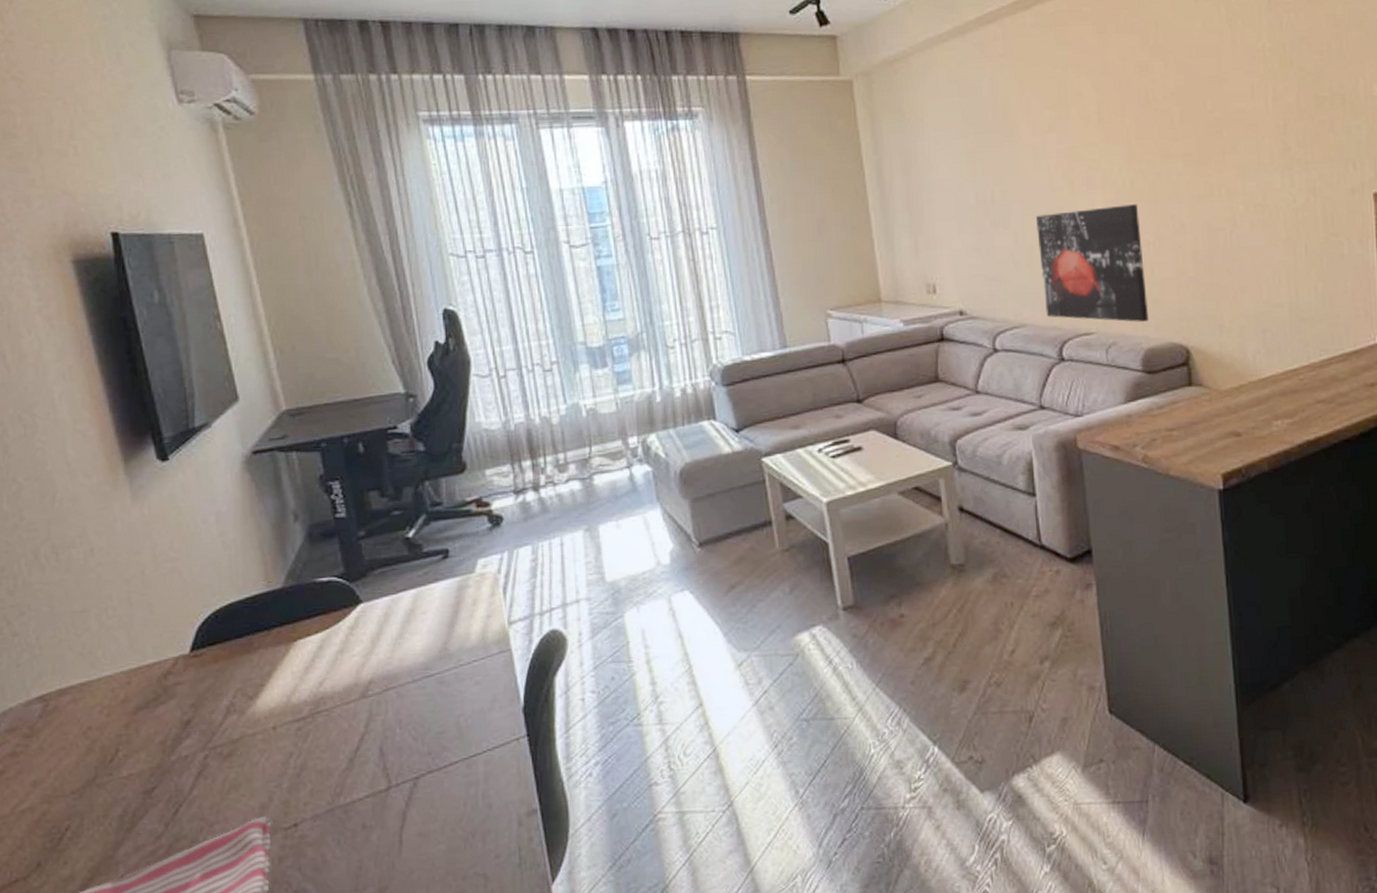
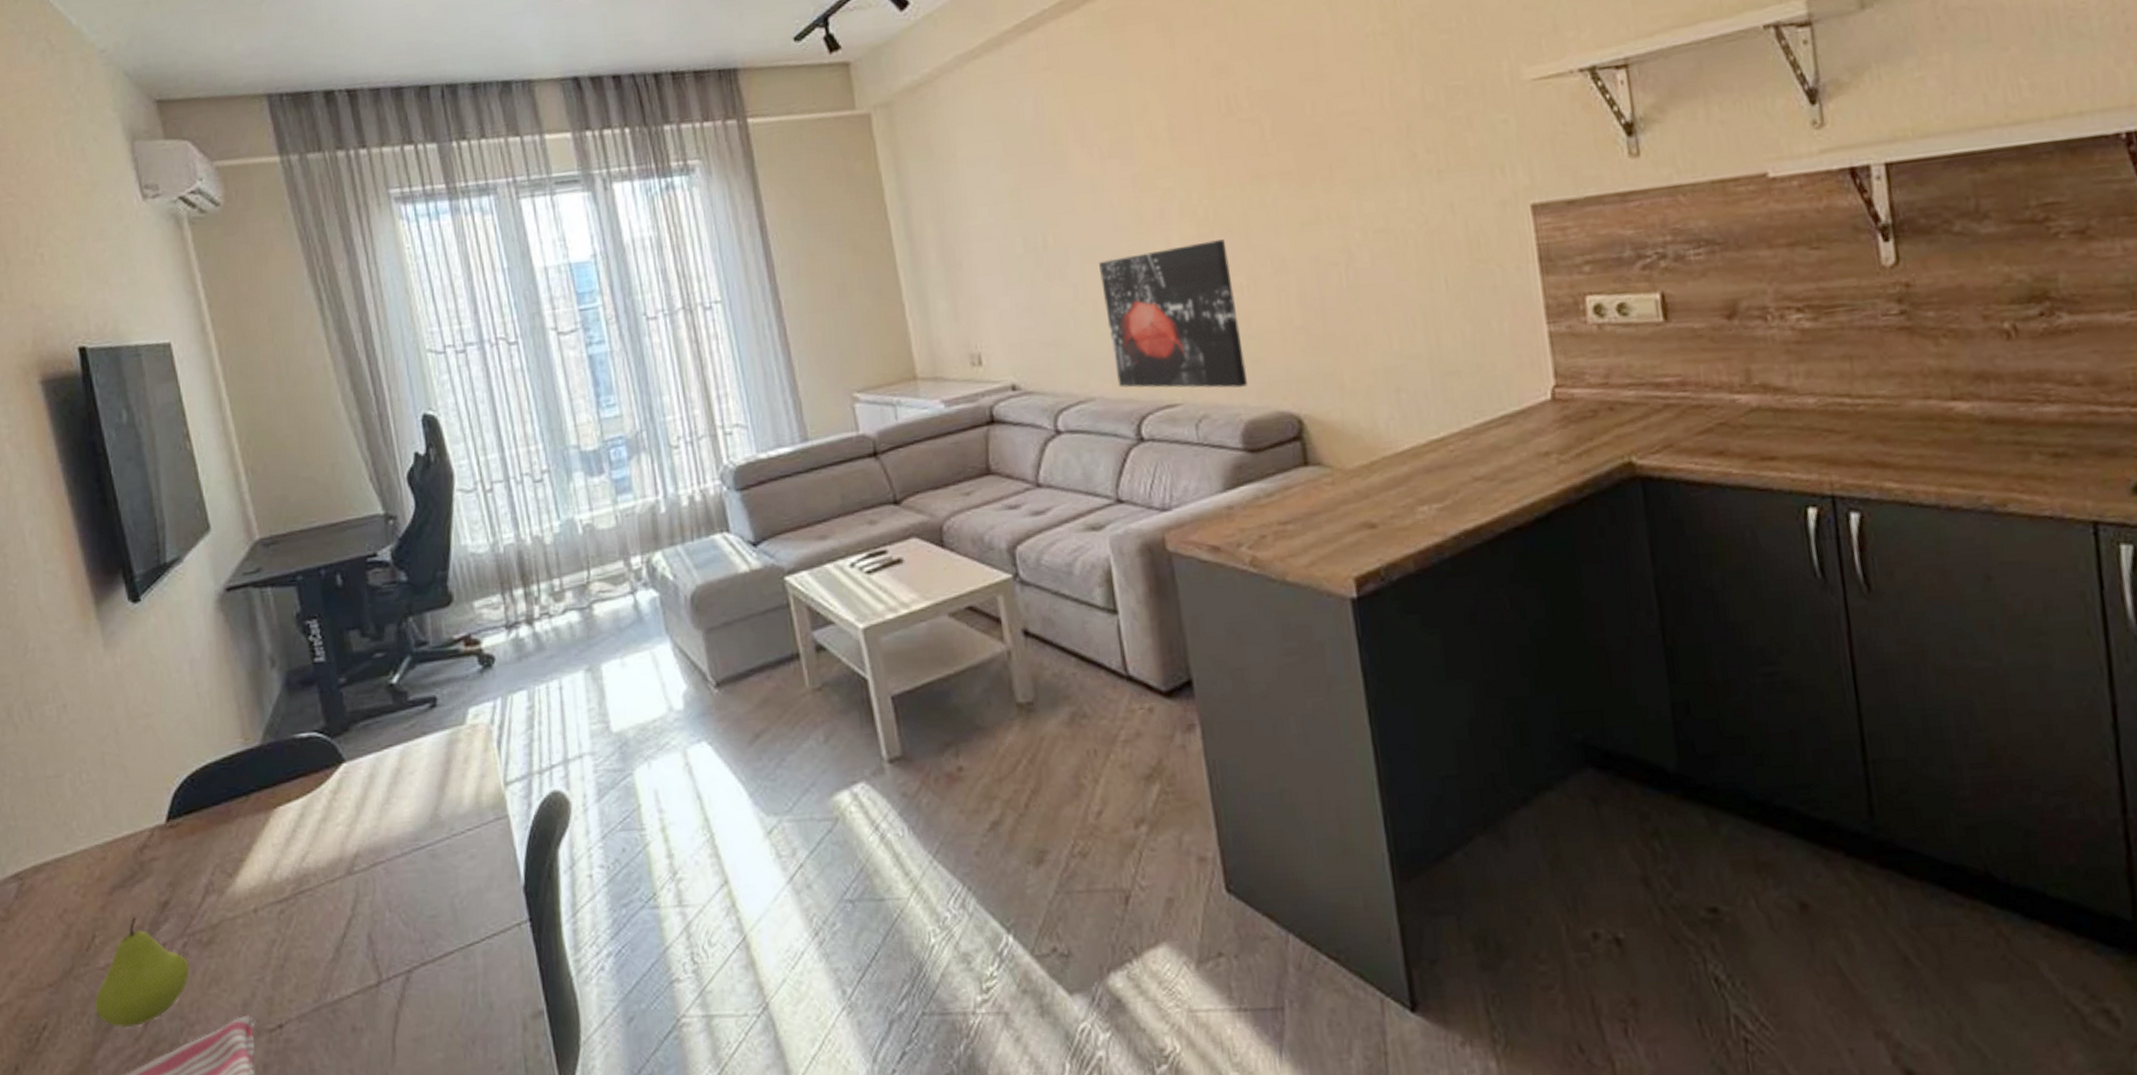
fruit: none [117,734,210,829] -> present [94,917,189,1029]

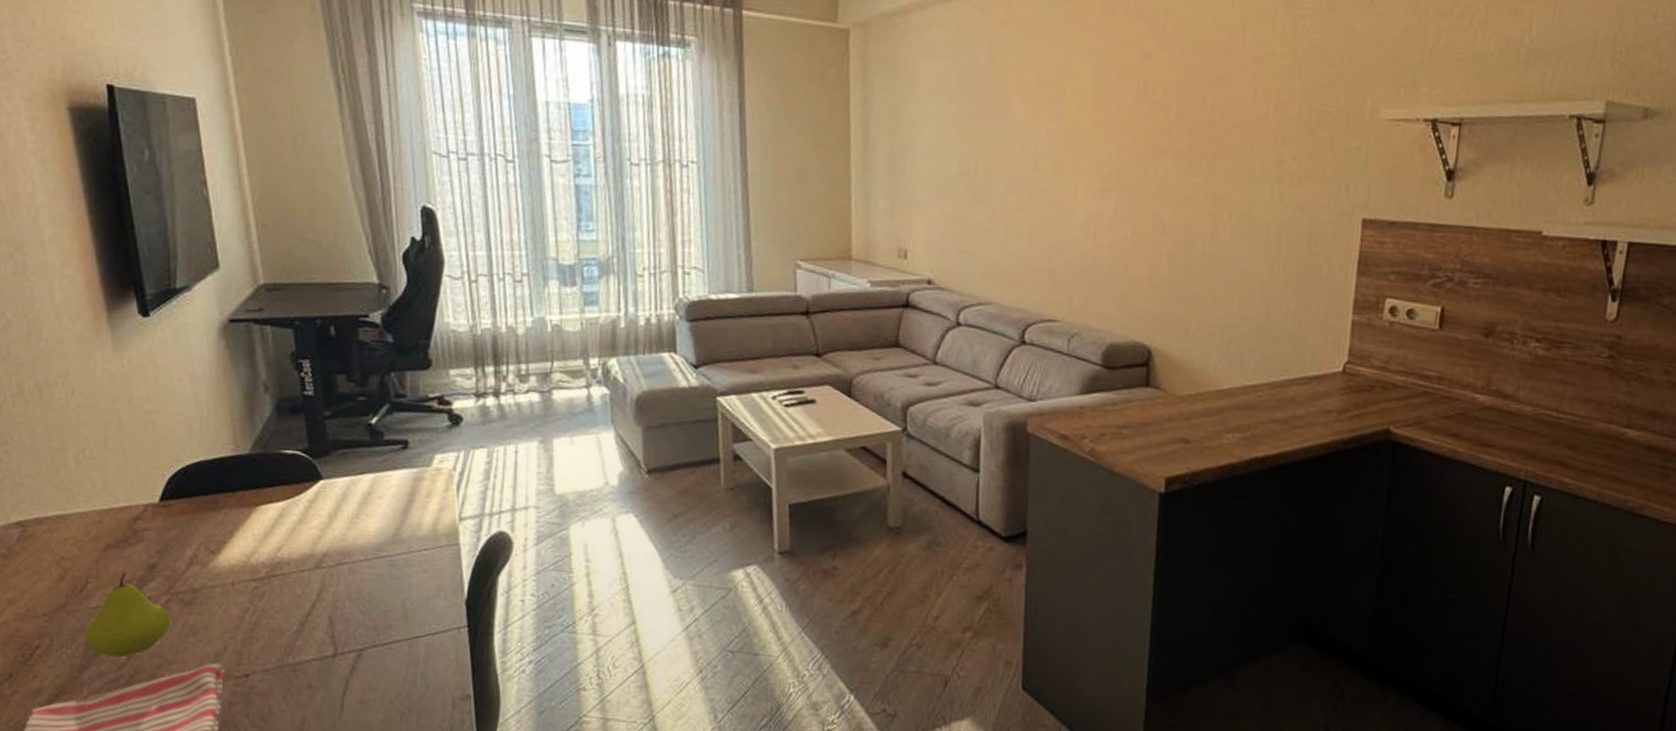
wall art: present [1099,239,1249,388] -> none [1013,193,1121,317]

